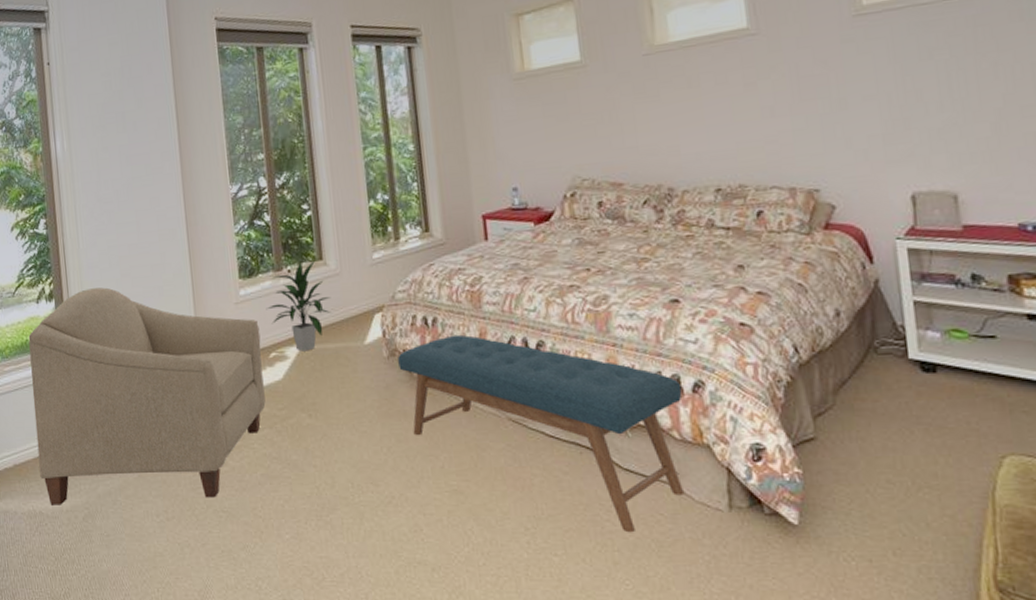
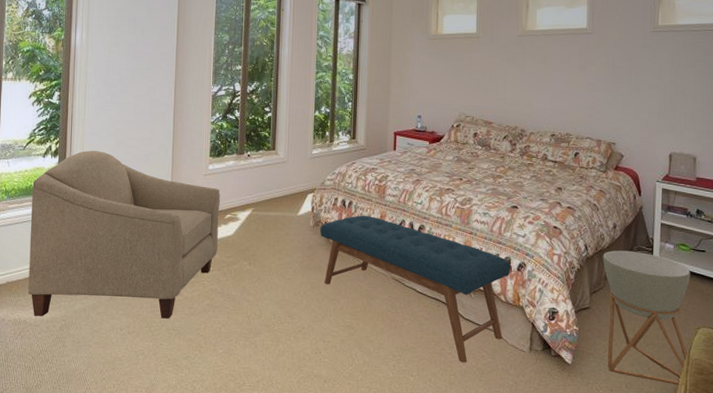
indoor plant: present [266,260,331,351] -> none [227,149,278,216]
planter: none [824,347,993,548] -> present [602,250,691,386]

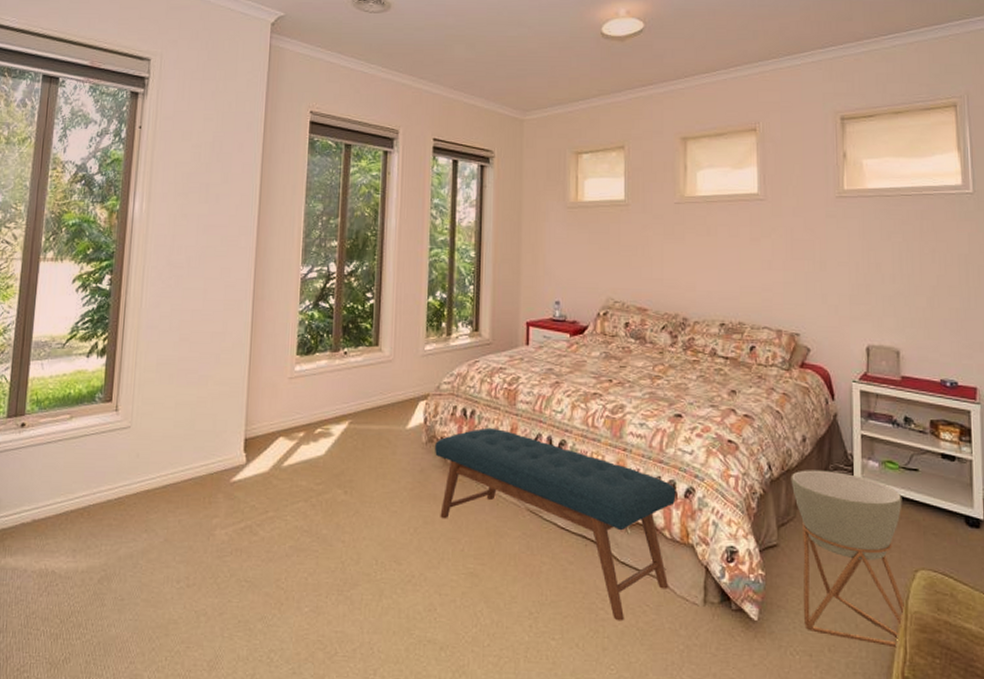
chair: present [28,151,220,319] -> none [59,348,309,567]

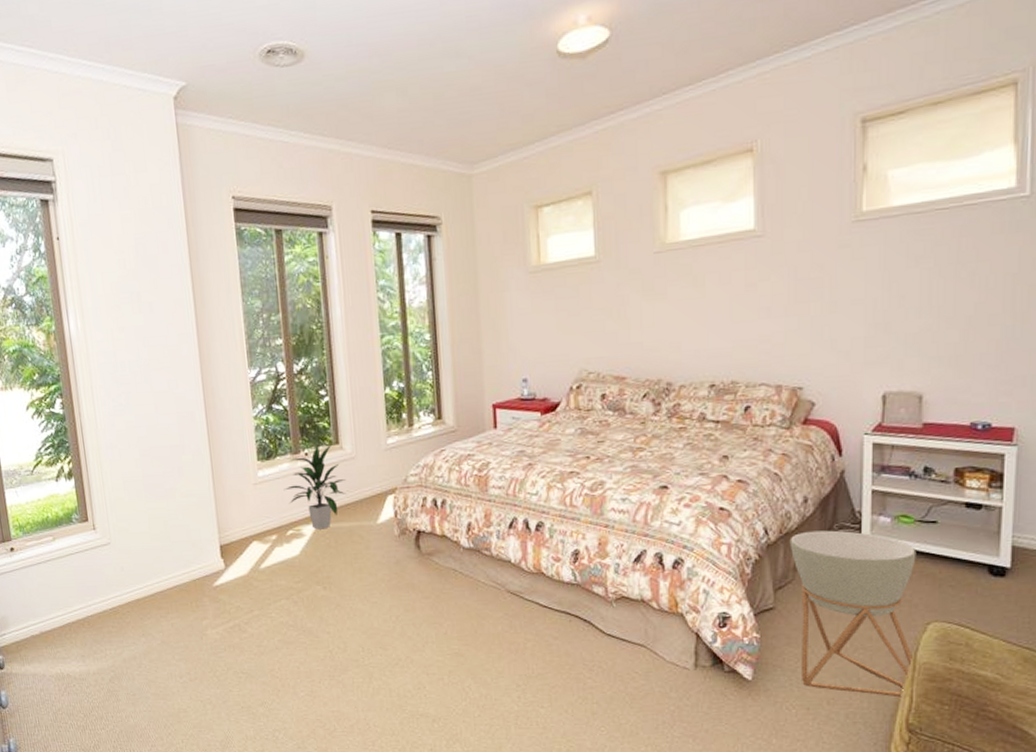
indoor plant: none [318,345,382,430] -> present [283,444,347,530]
bench: present [435,427,676,621] -> none [408,515,663,688]

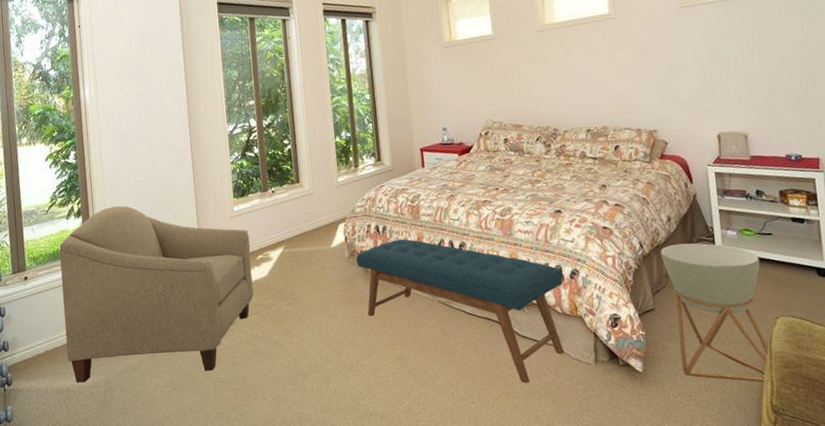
chair: none [49,467,283,669] -> present [59,206,254,383]
indoor plant: present [283,444,347,530] -> none [254,183,306,254]
bench: none [408,515,663,688] -> present [356,239,565,384]

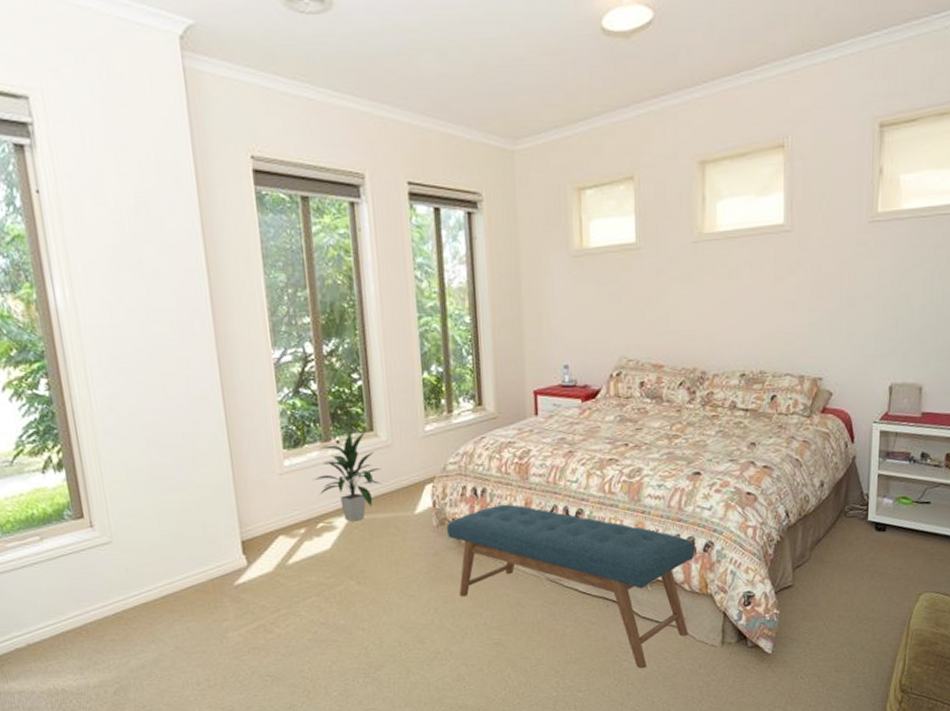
chair: present [59,206,254,383] -> none [34,456,313,682]
indoor plant: none [254,183,306,254] -> present [313,431,382,522]
planter: present [660,243,770,383] -> none [807,512,913,662]

